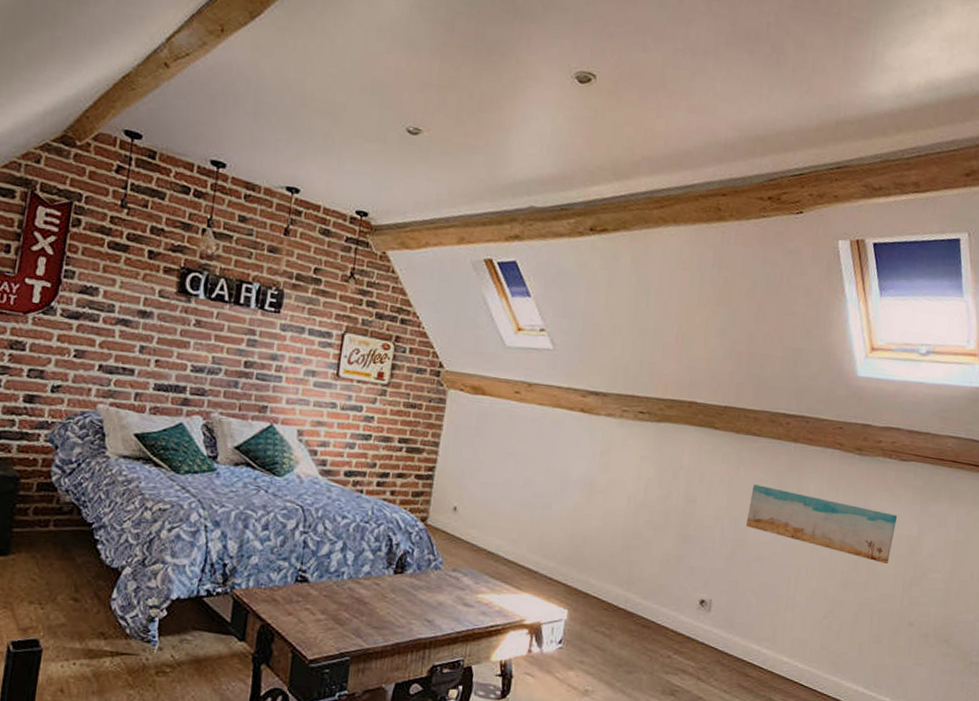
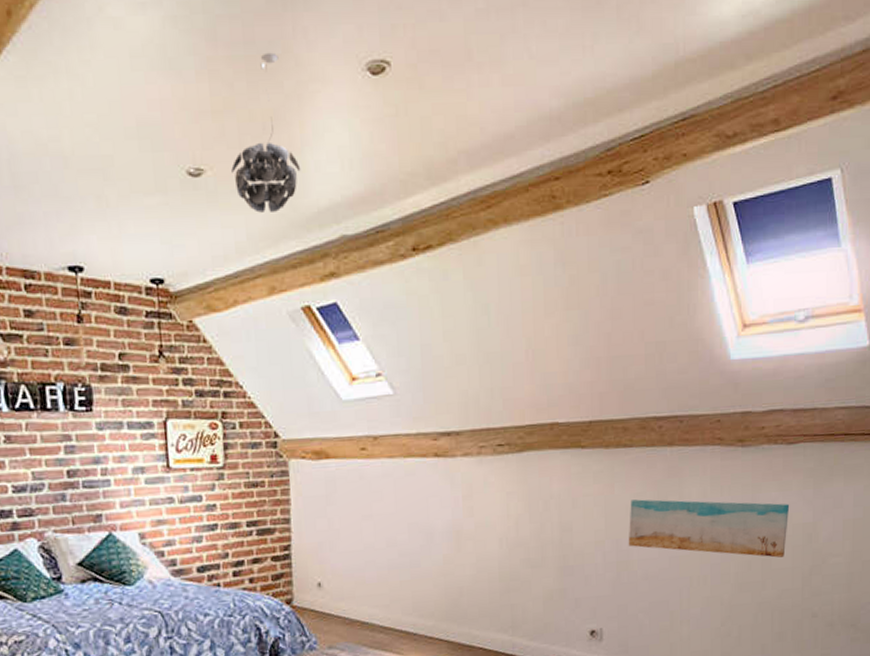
pendant light: none [445,48,505,176] -> present [231,52,301,213]

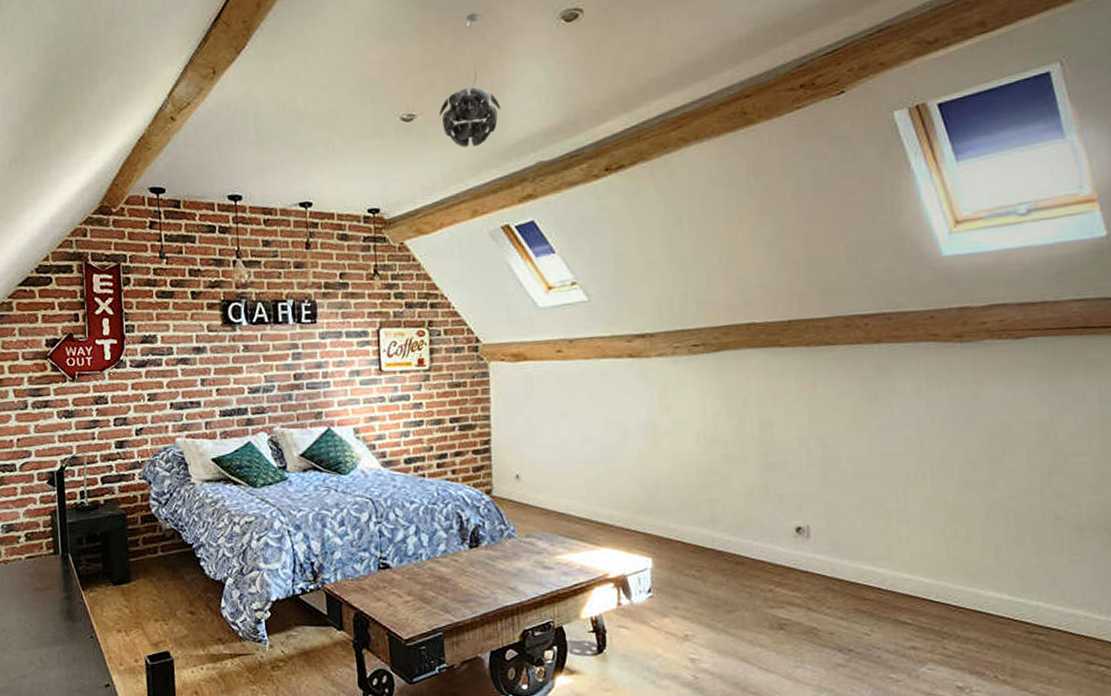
wall art: present [628,499,790,558] -> none [834,396,1021,456]

